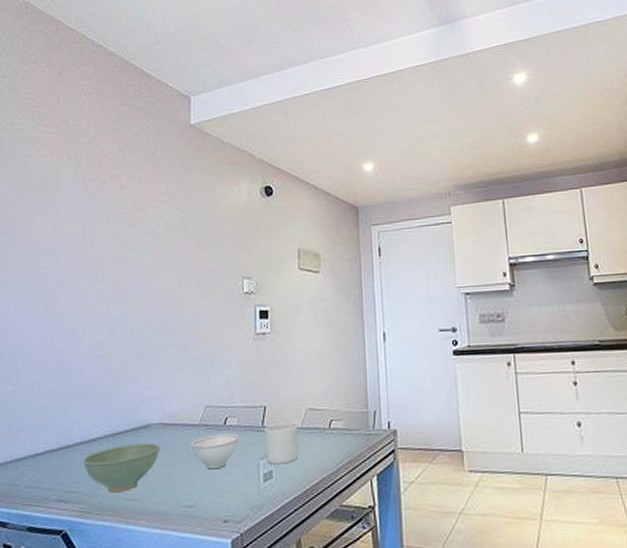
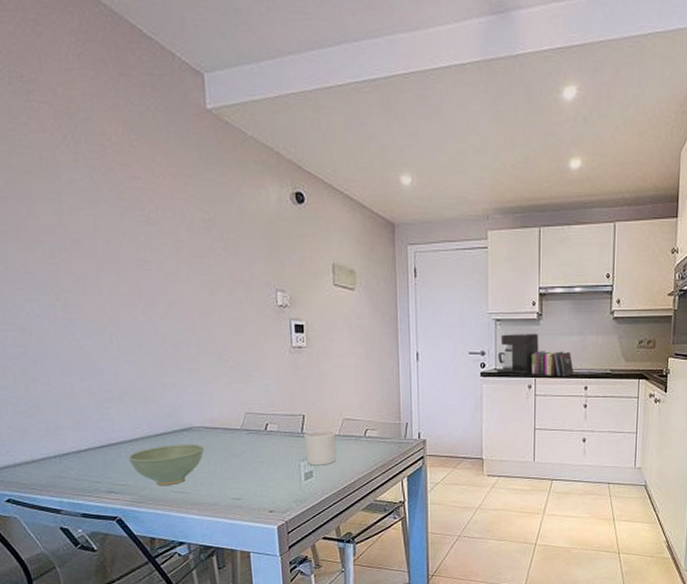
bowl: present [191,433,240,470] -> none [234,438,281,469]
coffee maker: none [470,305,515,352] -> present [496,333,539,375]
books: none [507,322,558,352] -> present [531,351,574,377]

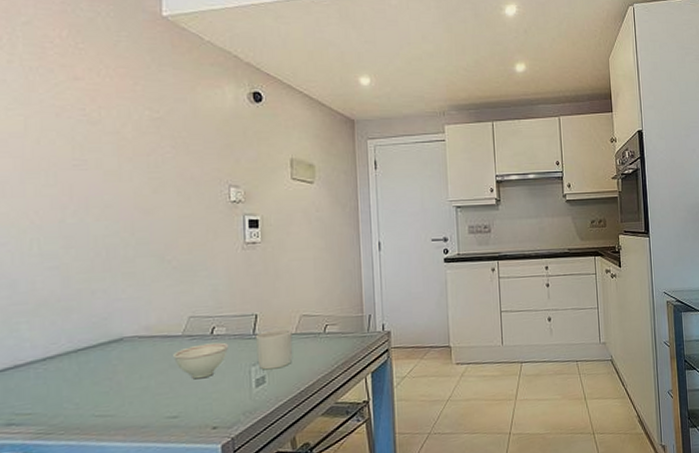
bowl: present [127,443,205,486] -> none [37,356,137,411]
bowl: none [234,438,281,469] -> present [173,342,229,380]
coffee maker: present [496,333,539,375] -> none [459,217,500,259]
books: present [531,351,574,377] -> none [492,233,535,259]

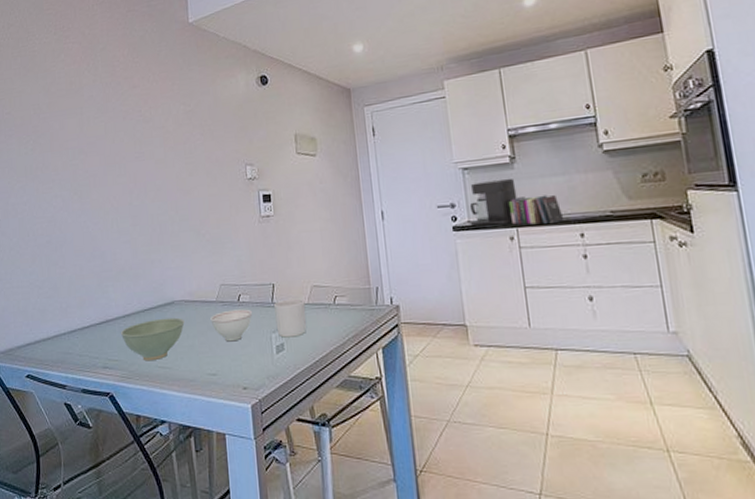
bowl: none [37,356,137,411] -> present [120,317,185,361]
coffee maker: none [459,217,500,259] -> present [469,178,517,227]
books: none [492,233,535,259] -> present [508,195,565,225]

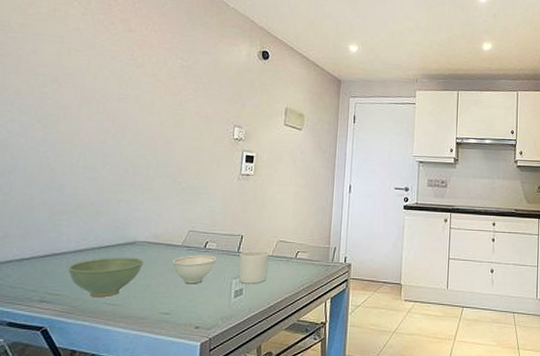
coffee maker: present [469,178,517,227] -> none [417,174,455,210]
books: present [508,195,565,225] -> none [447,190,484,214]

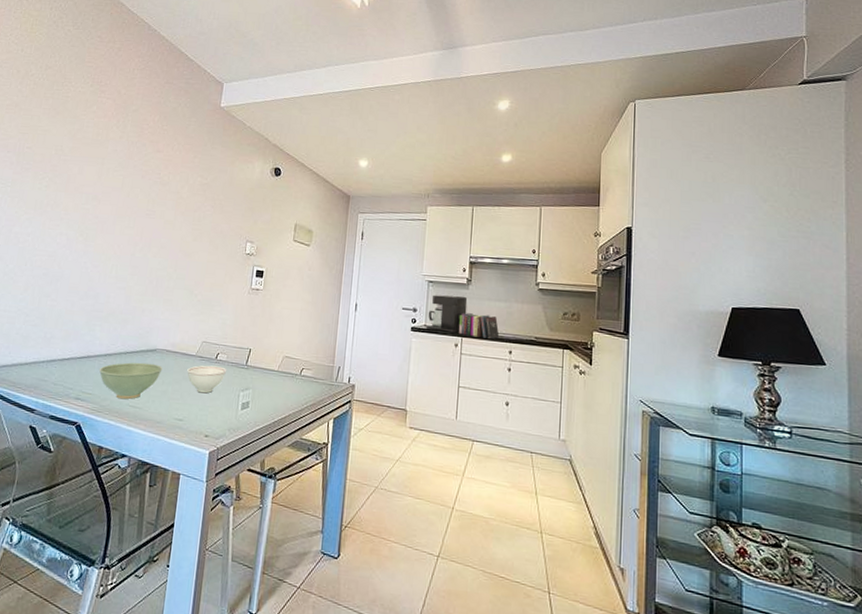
mug: present [238,250,270,284] -> none [245,363,276,398]
coffee maker: none [417,174,455,210] -> present [425,294,468,334]
books: none [447,190,484,214] -> present [458,313,500,340]

